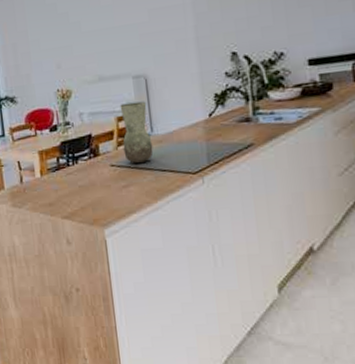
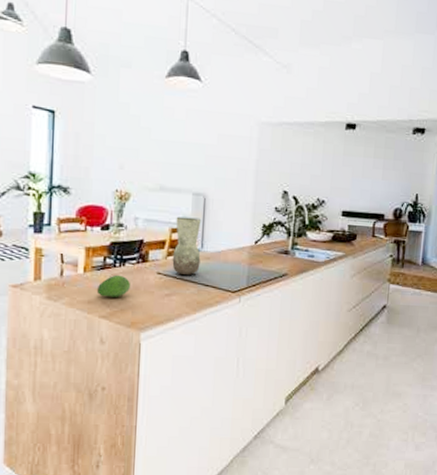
fruit: none [55,173,87,197] -> present [96,274,131,297]

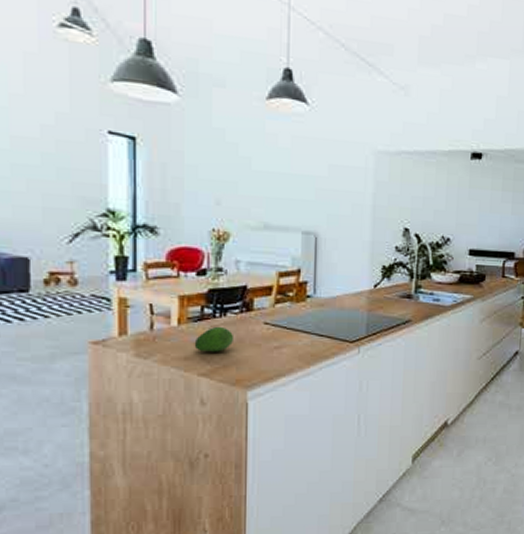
vase: present [172,216,202,275] -> none [281,258,313,324]

